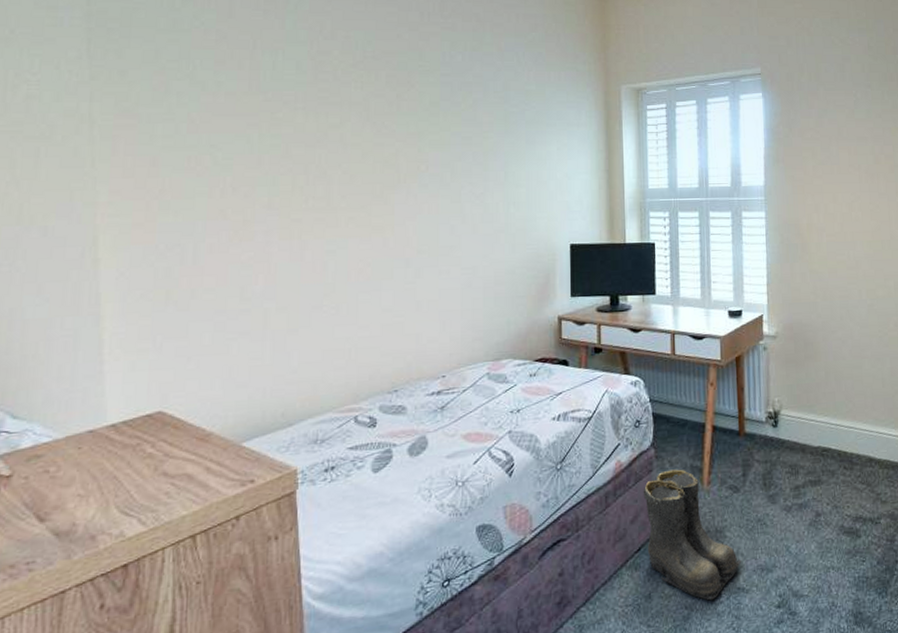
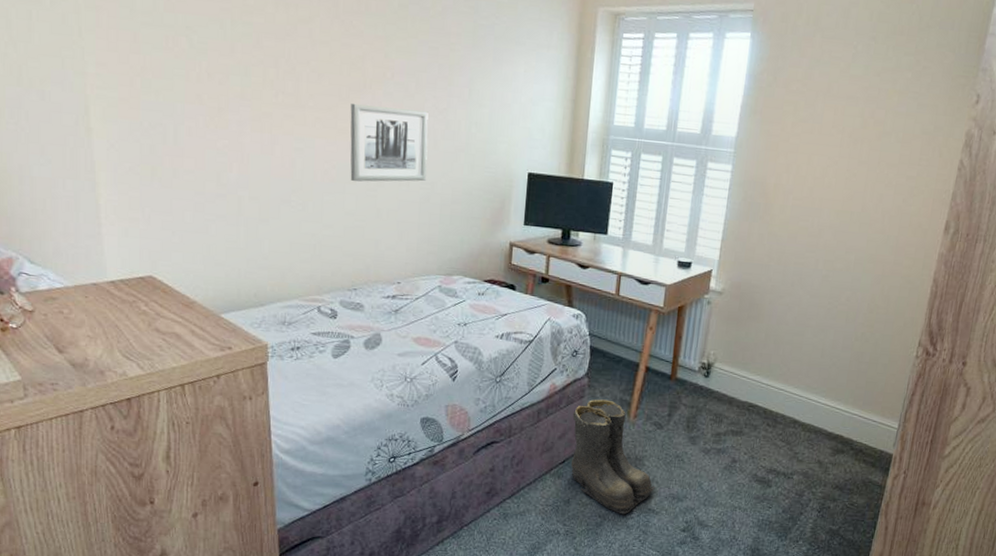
wall art: none [384,198,468,277] -> present [350,103,429,182]

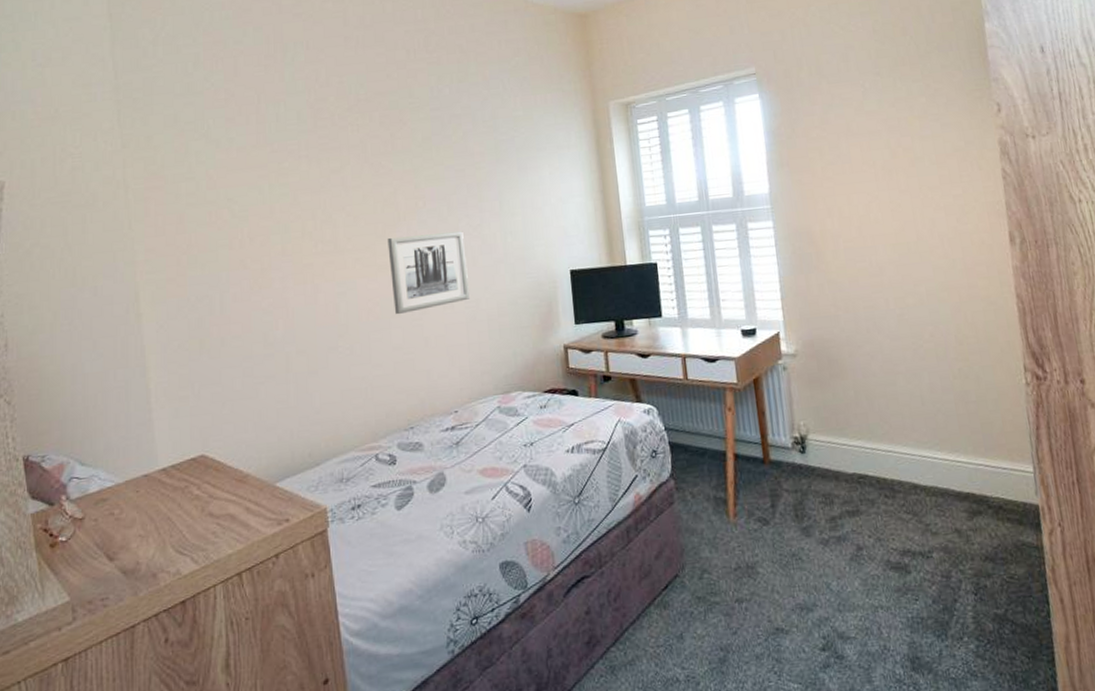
boots: present [570,399,656,515] -> none [665,501,778,642]

